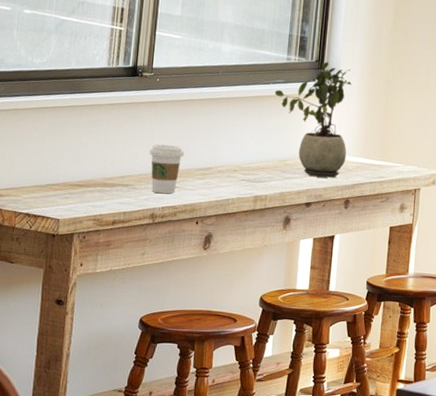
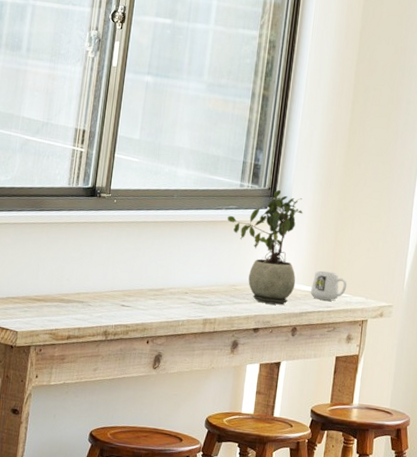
coffee cup: present [149,144,184,193] -> none [104,263,138,312]
mug: none [362,141,399,171] -> present [311,270,347,301]

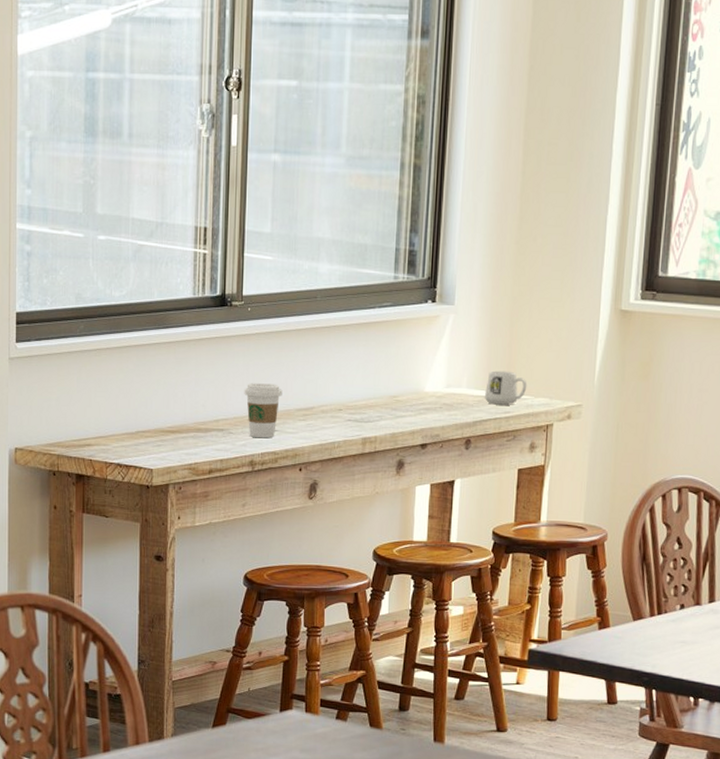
coffee cup: none [104,263,138,312] -> present [244,383,282,437]
potted plant: present [227,189,303,305] -> none [381,278,470,415]

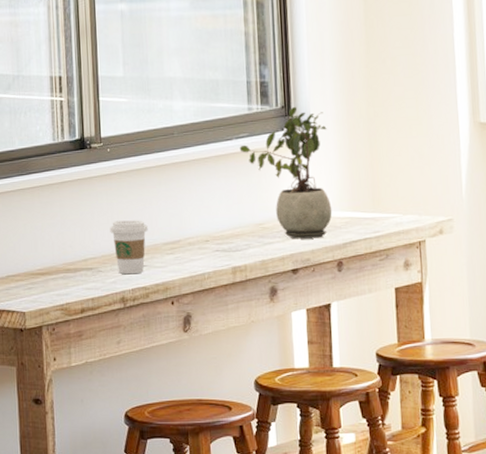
potted plant: none [381,278,470,415] -> present [239,106,333,239]
mug: present [485,370,527,405] -> none [352,190,394,225]

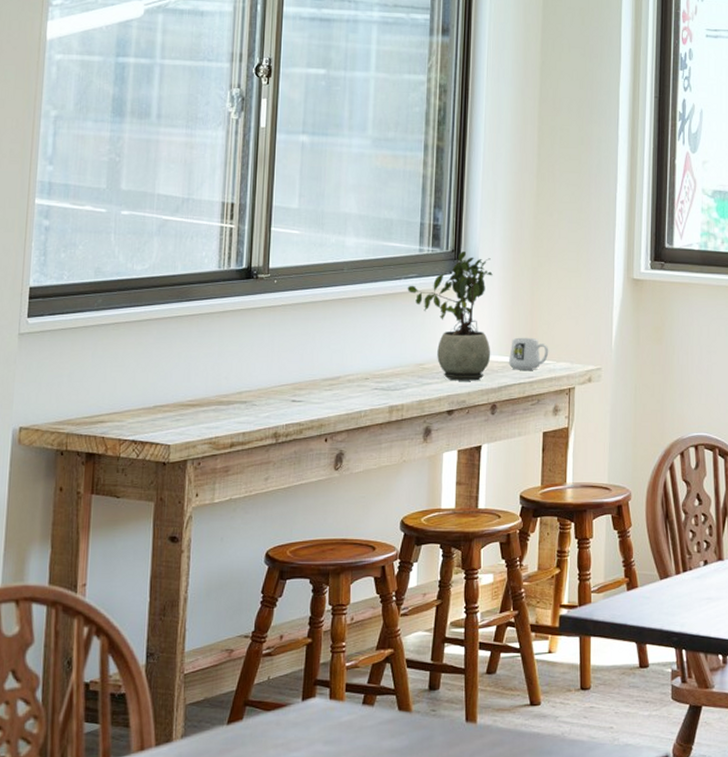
coffee cup: present [110,220,148,274] -> none [269,354,308,408]
mug: none [352,190,394,225] -> present [509,337,549,370]

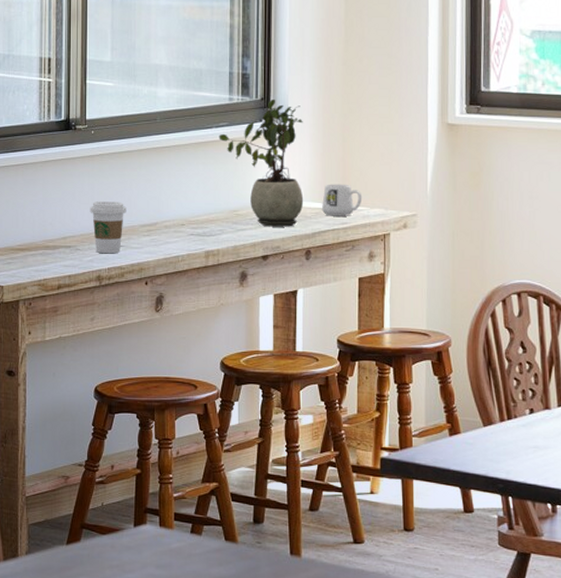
coffee cup: none [269,354,308,408] -> present [90,201,127,253]

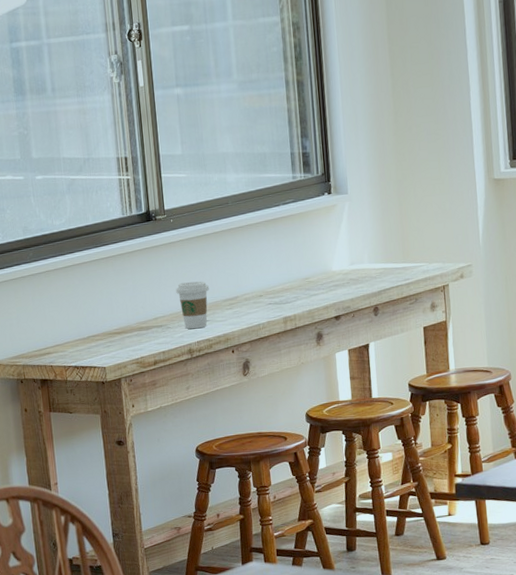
potted plant: present [219,98,304,227] -> none [286,173,369,290]
mug: present [322,184,363,216] -> none [385,244,422,275]

